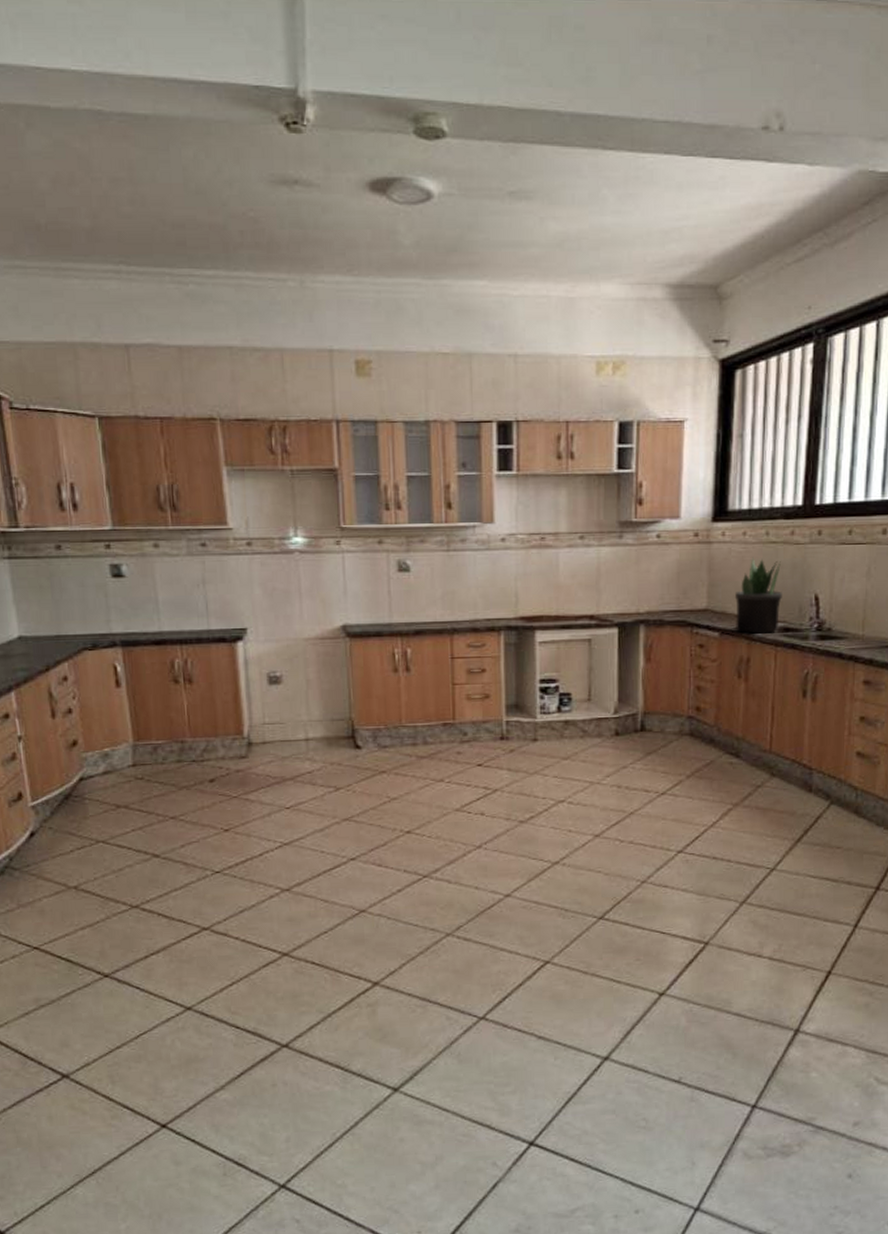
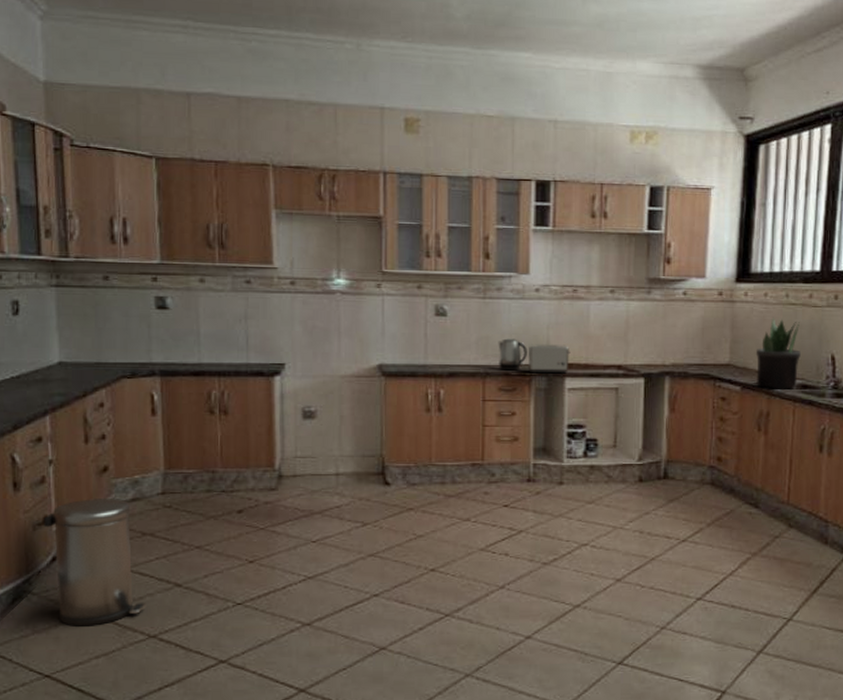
pedal bin: none [17,772,126,900] -> present [43,499,146,626]
kettle: none [464,591,495,626] -> present [498,337,527,371]
toaster: none [496,596,540,628] -> present [528,344,571,374]

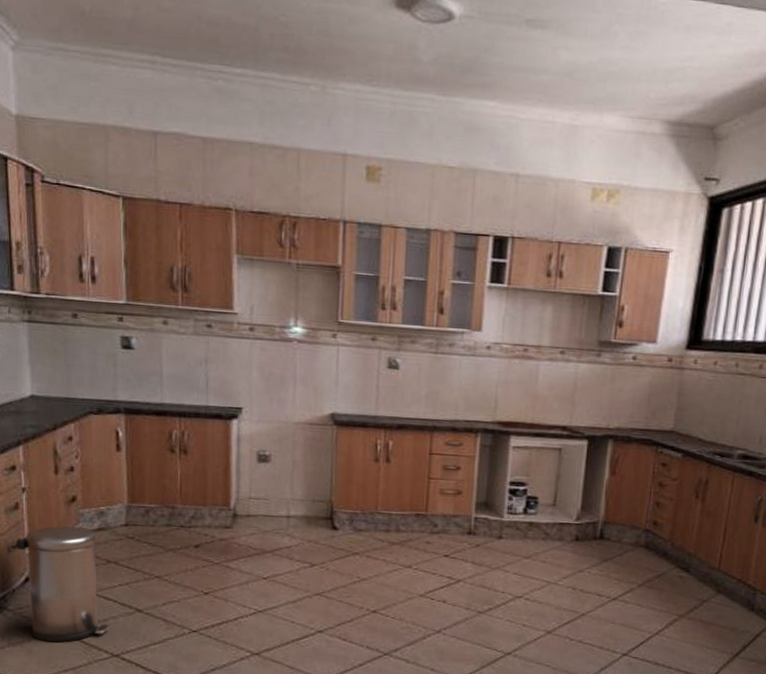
kettle: present [498,337,527,371] -> none [447,393,475,426]
toaster: present [528,344,571,374] -> none [475,401,518,432]
planter: present [755,316,801,391] -> none [698,386,747,460]

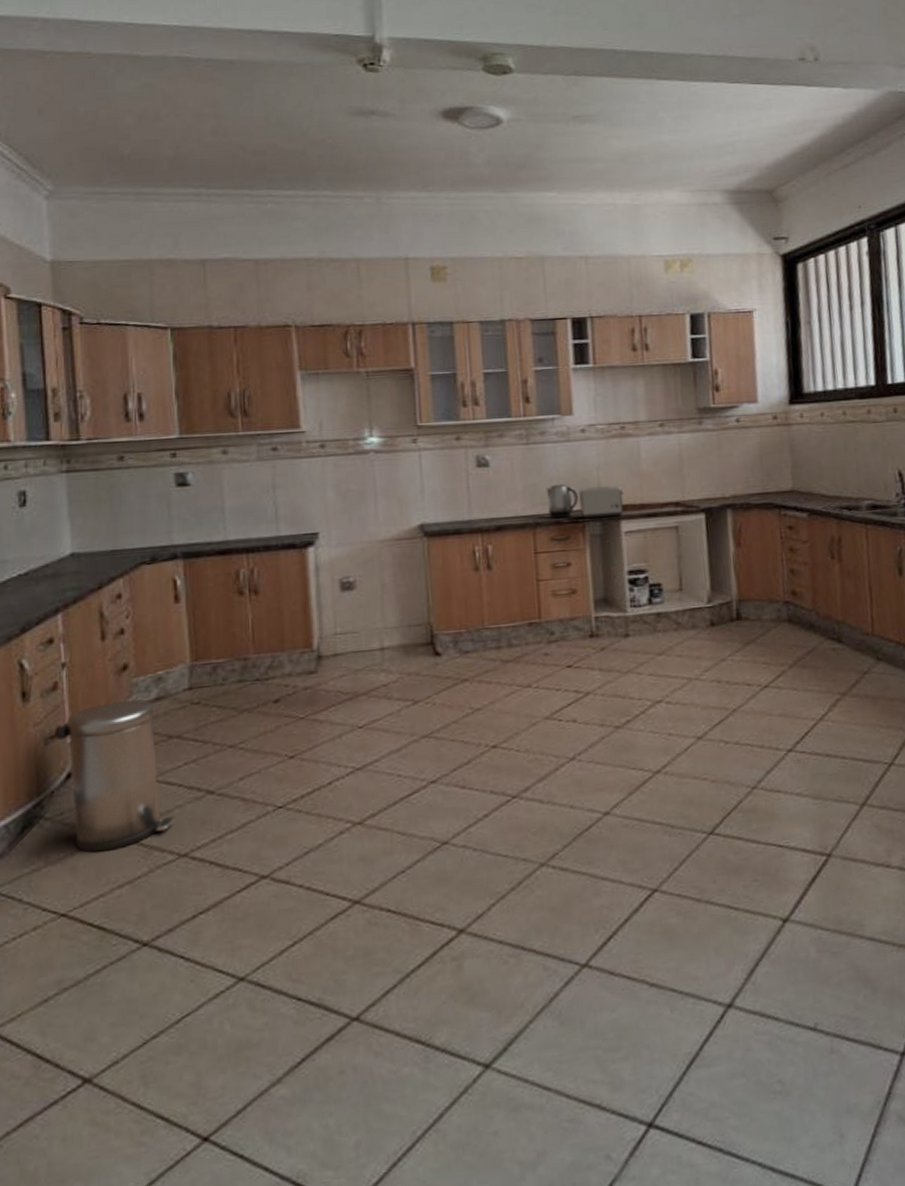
kettle: none [447,393,475,426] -> present [546,482,578,519]
toaster: none [475,401,518,432] -> present [579,485,624,519]

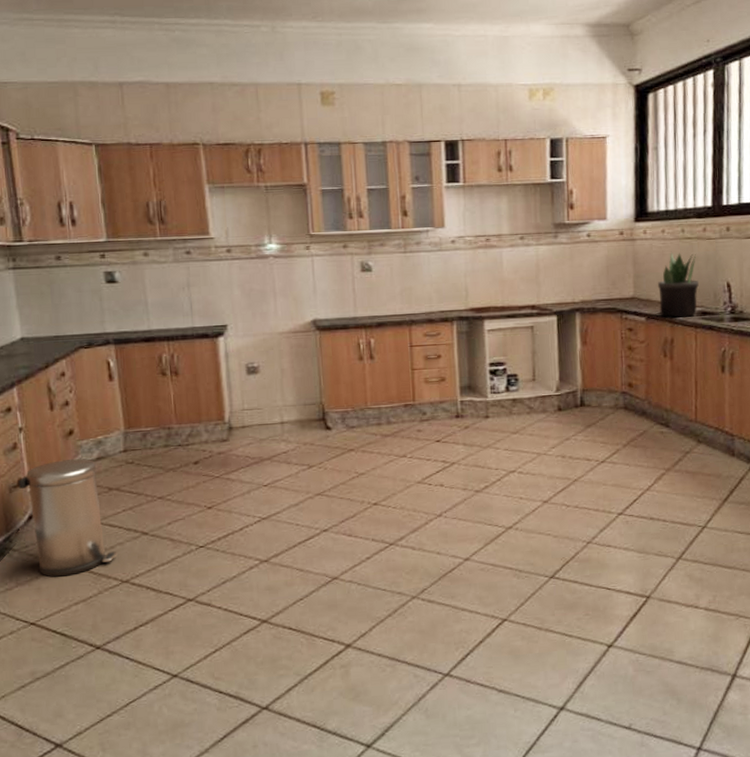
kettle: present [546,482,578,519] -> none [420,286,448,318]
toaster: present [579,485,624,519] -> none [449,290,488,318]
planter: none [818,436,867,514] -> present [657,251,699,319]

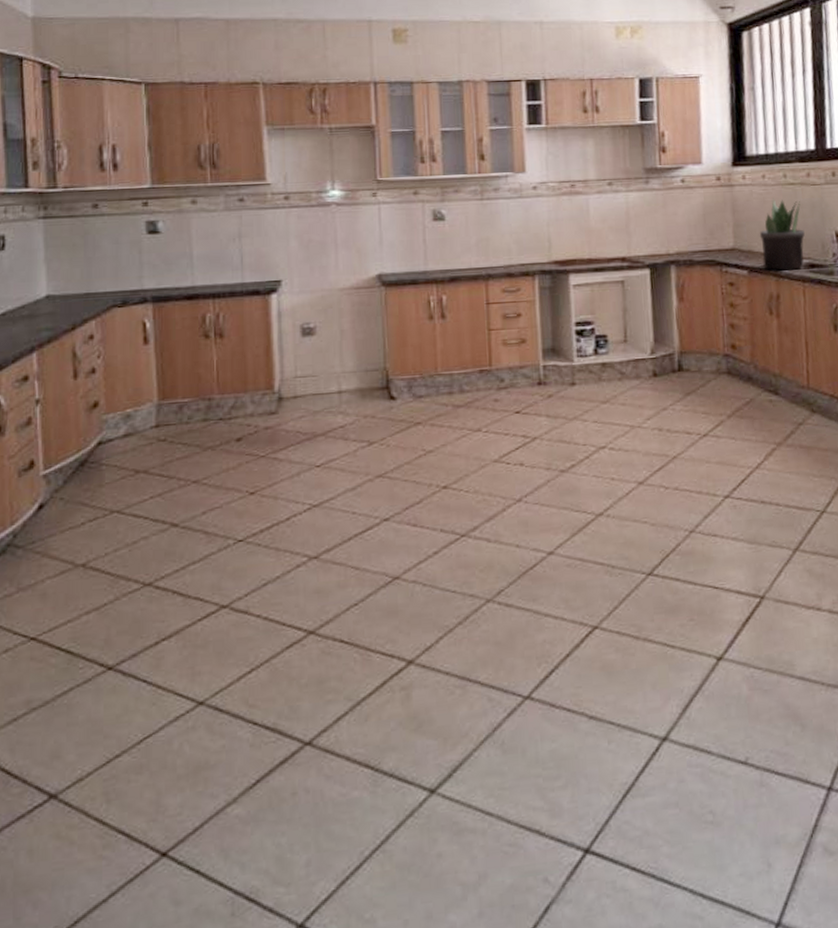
pedal bin: present [18,458,118,577] -> none [29,435,141,580]

